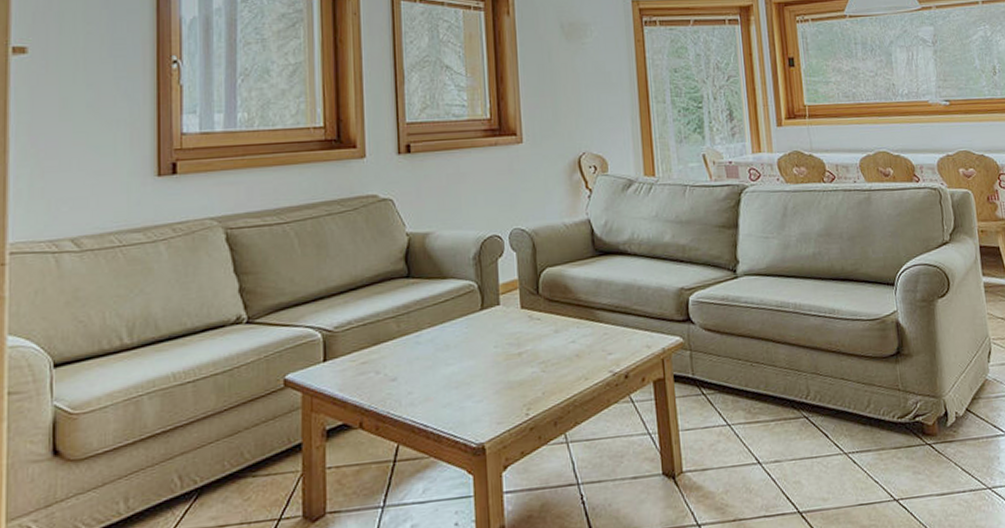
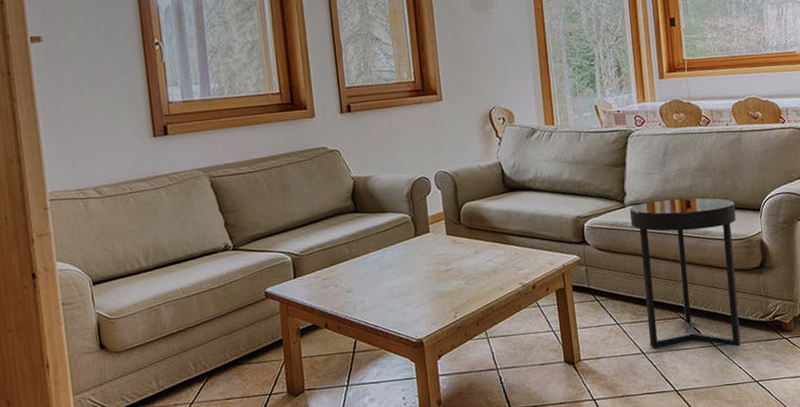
side table: none [742,268,877,456] -> present [629,198,741,348]

